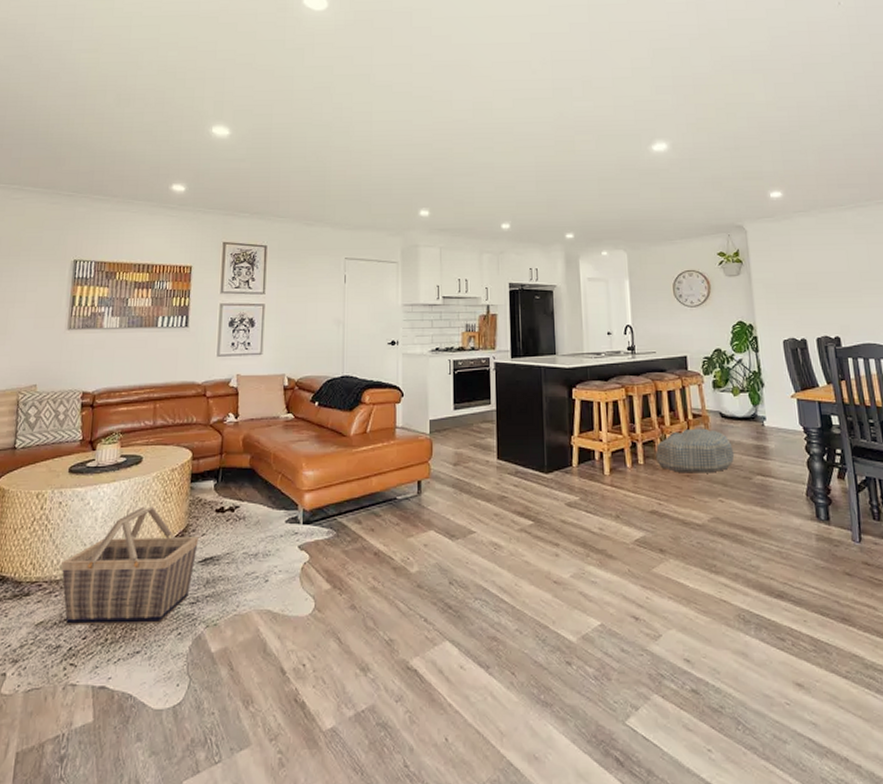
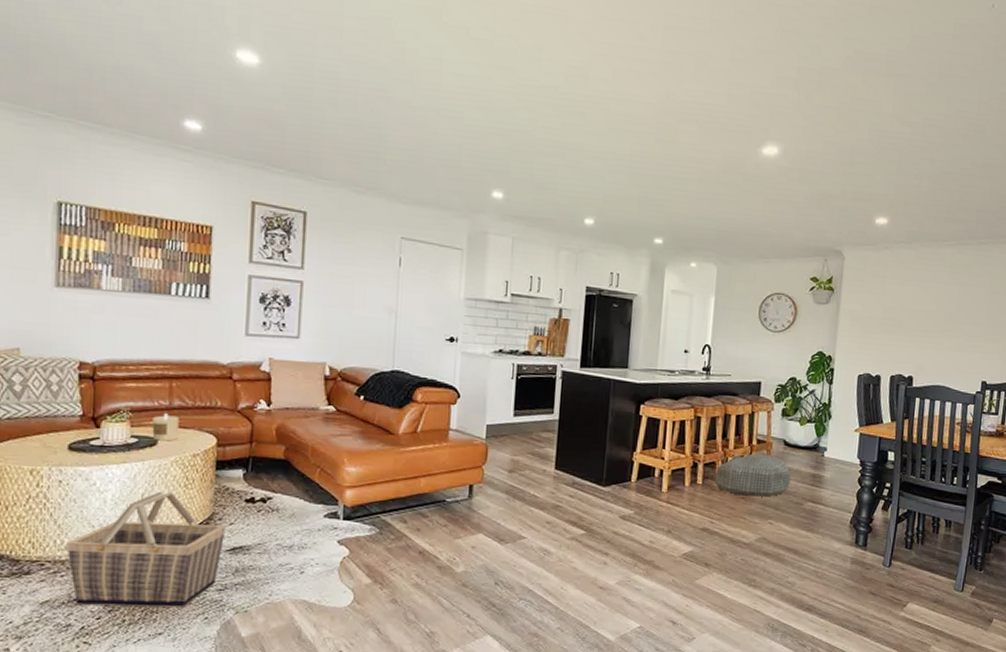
candle: none [138,433,161,459] -> present [152,414,179,442]

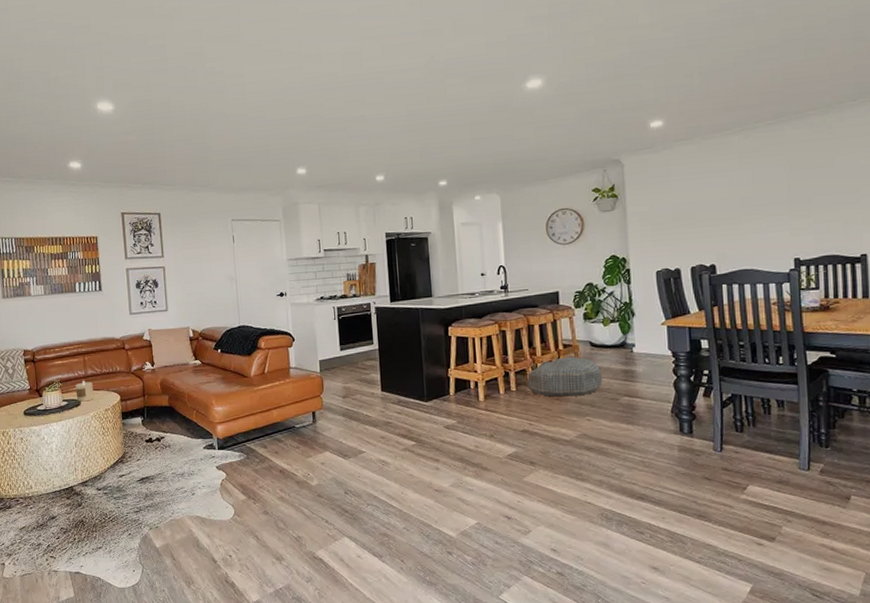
basket: present [66,491,226,607] -> none [31,439,135,529]

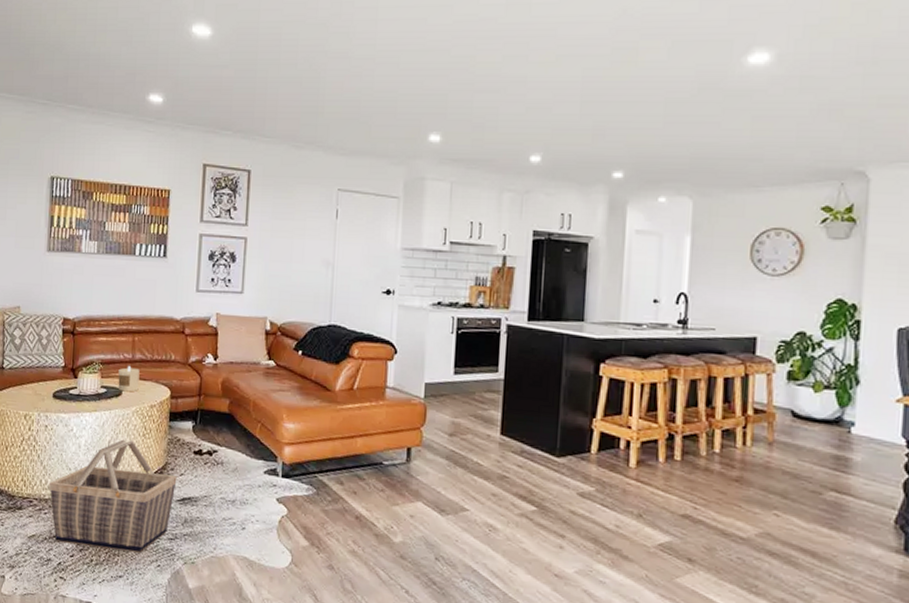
basket: none [31,439,135,529] -> present [49,439,177,553]
dog bed: present [527,357,603,397] -> none [698,425,804,482]

